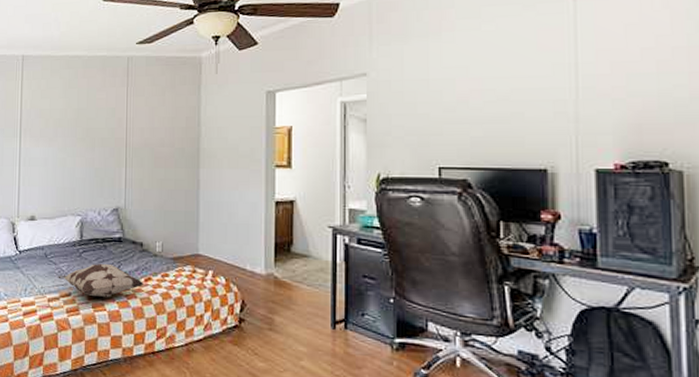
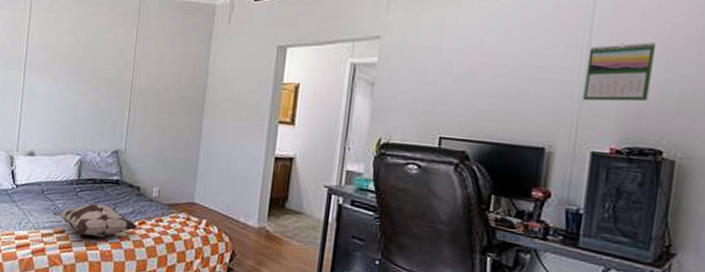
calendar: none [577,55,645,119] -> present [583,42,657,102]

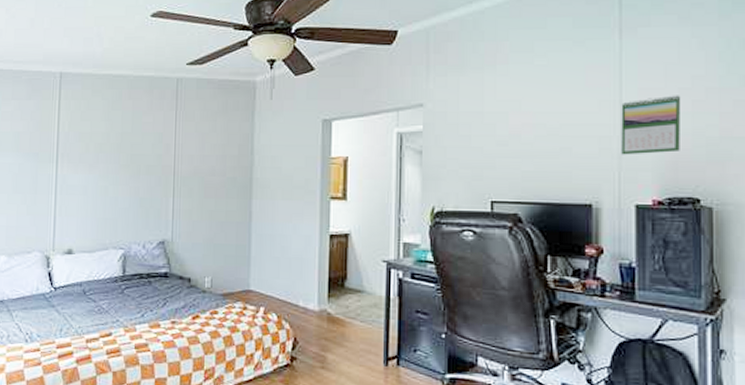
decorative pillow: present [52,203,137,238] -> none [96,300,191,338]

